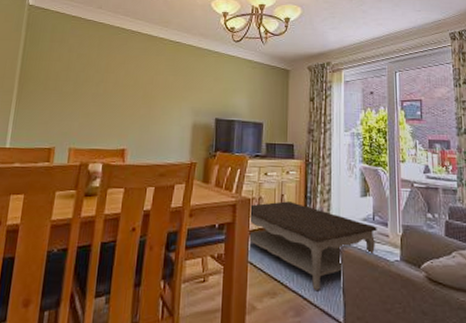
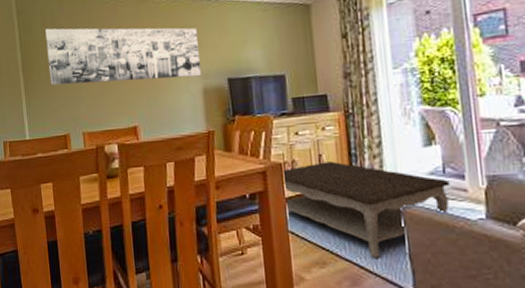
wall art: none [45,45,195,113] -> present [45,27,201,86]

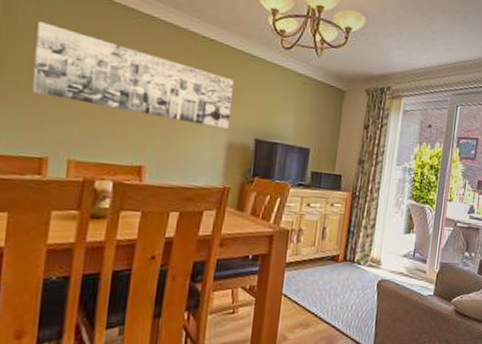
coffee table: present [284,161,450,257] -> none [285,234,416,322]

